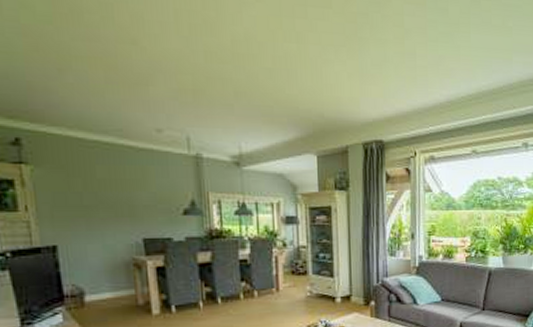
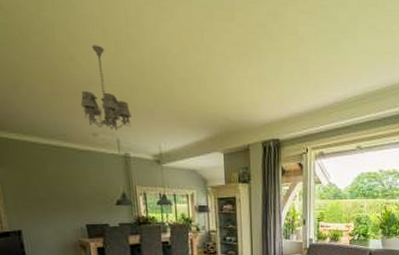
chandelier: none [142,27,206,126] -> present [80,45,131,130]

